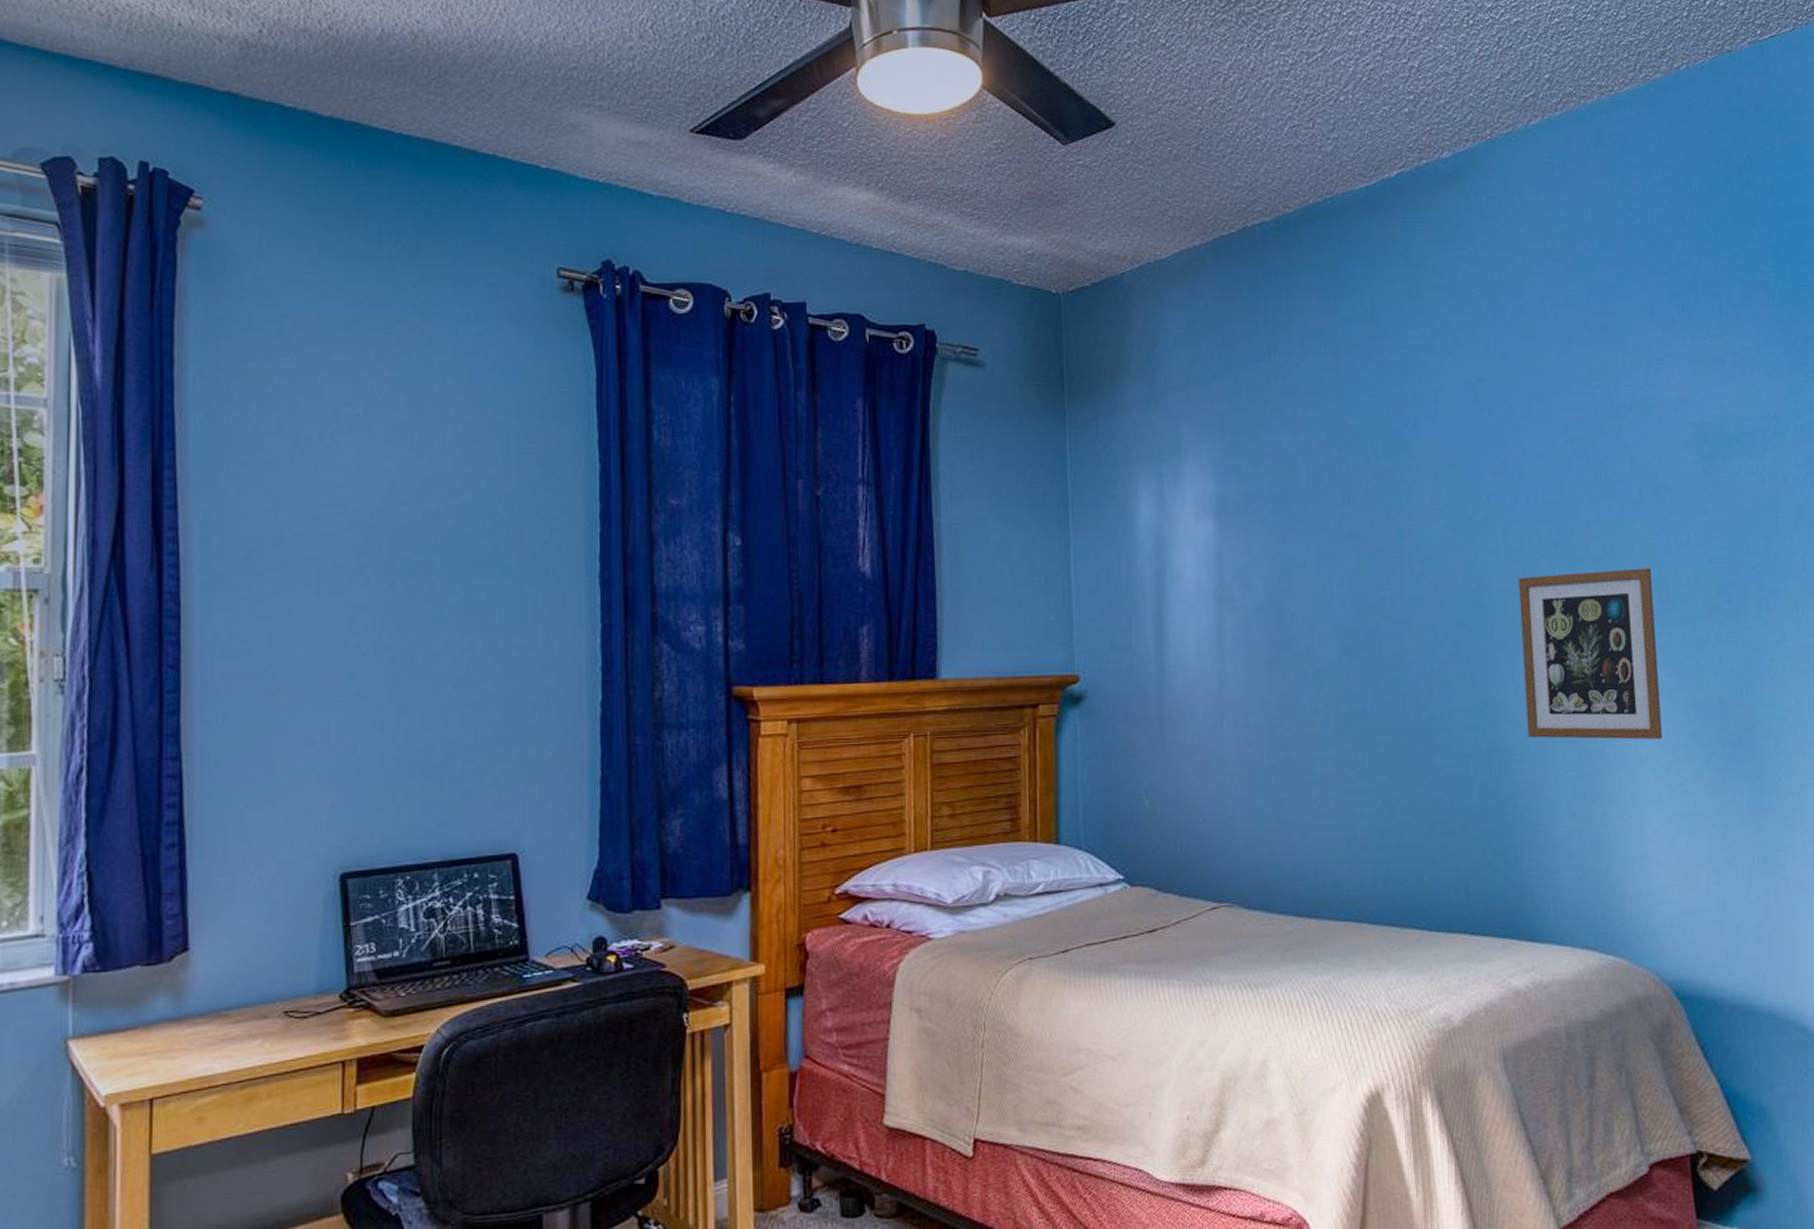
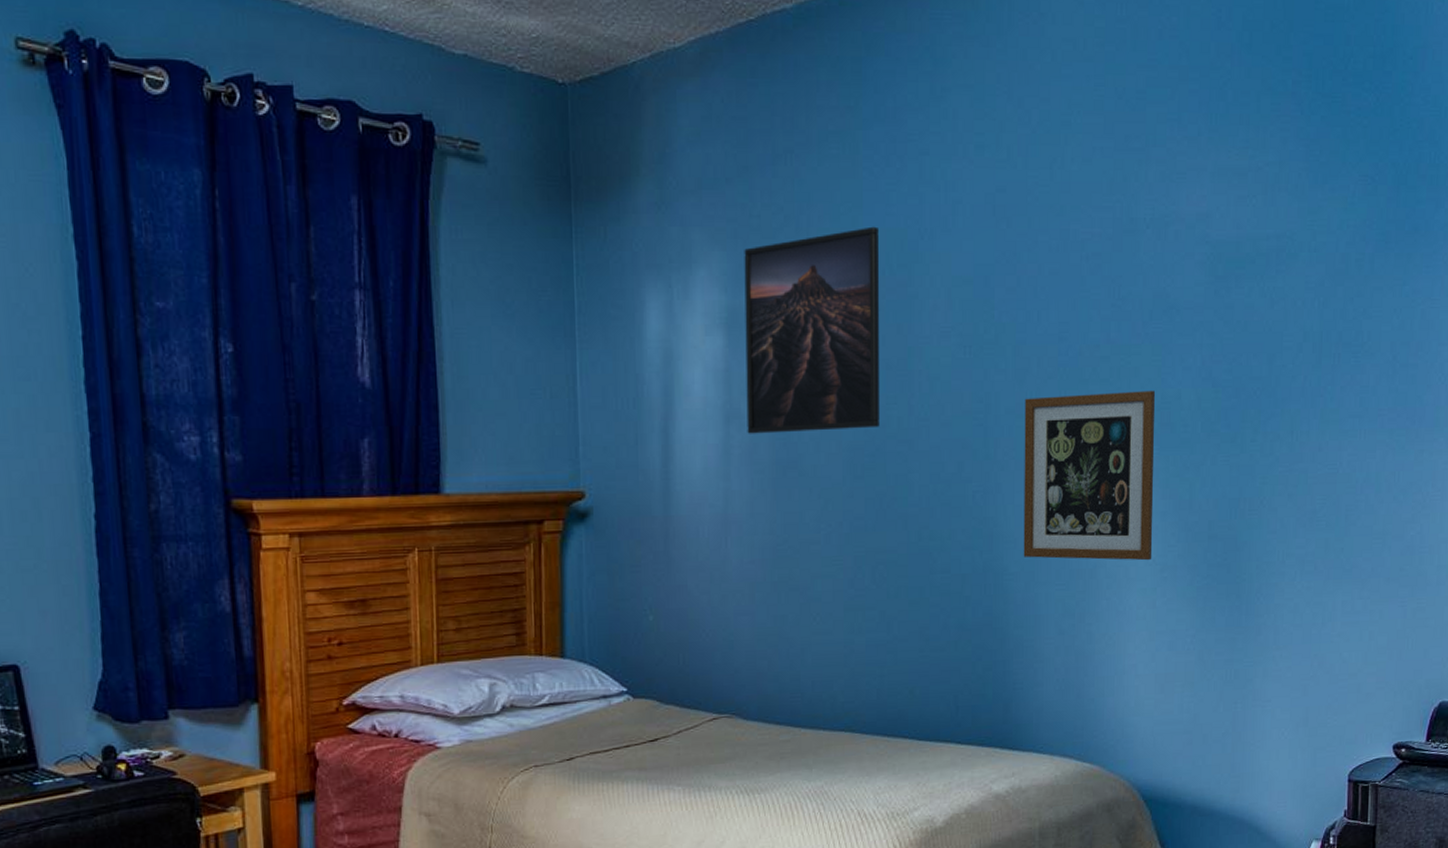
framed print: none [1232,416,1374,617] -> present [744,226,881,434]

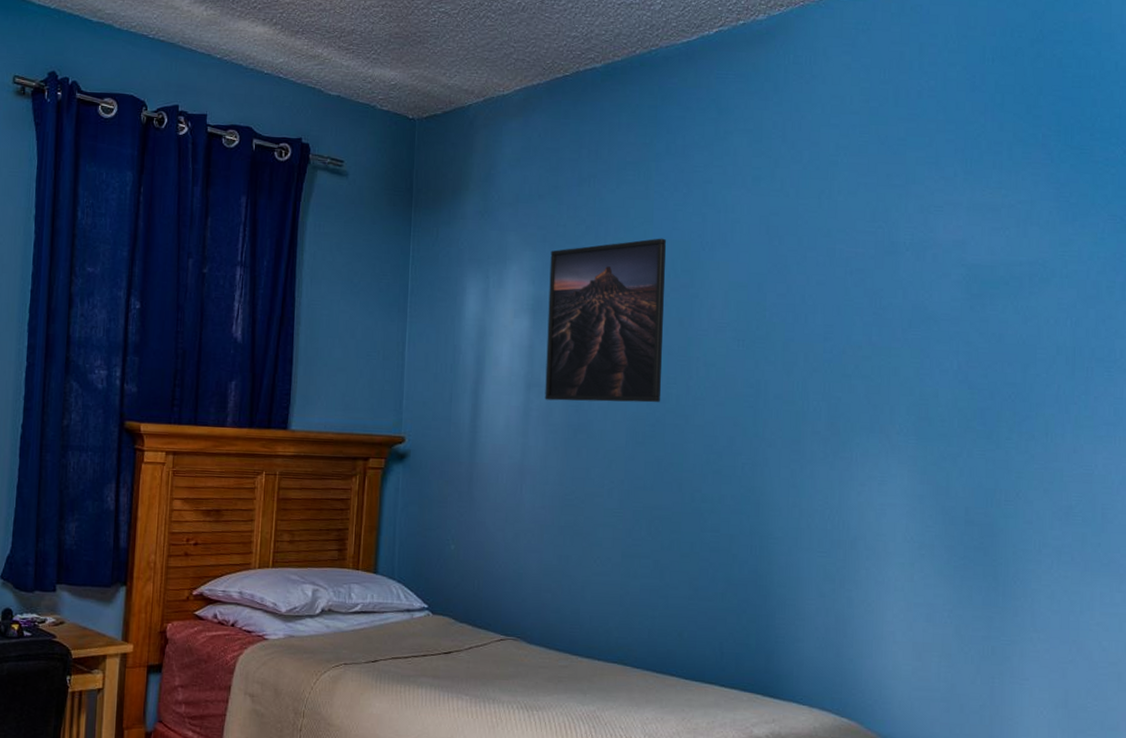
picture frame: present [1023,390,1156,561] -> none [787,387,914,538]

